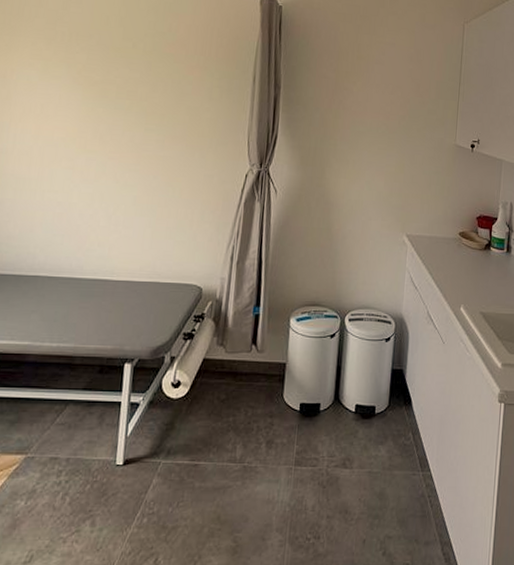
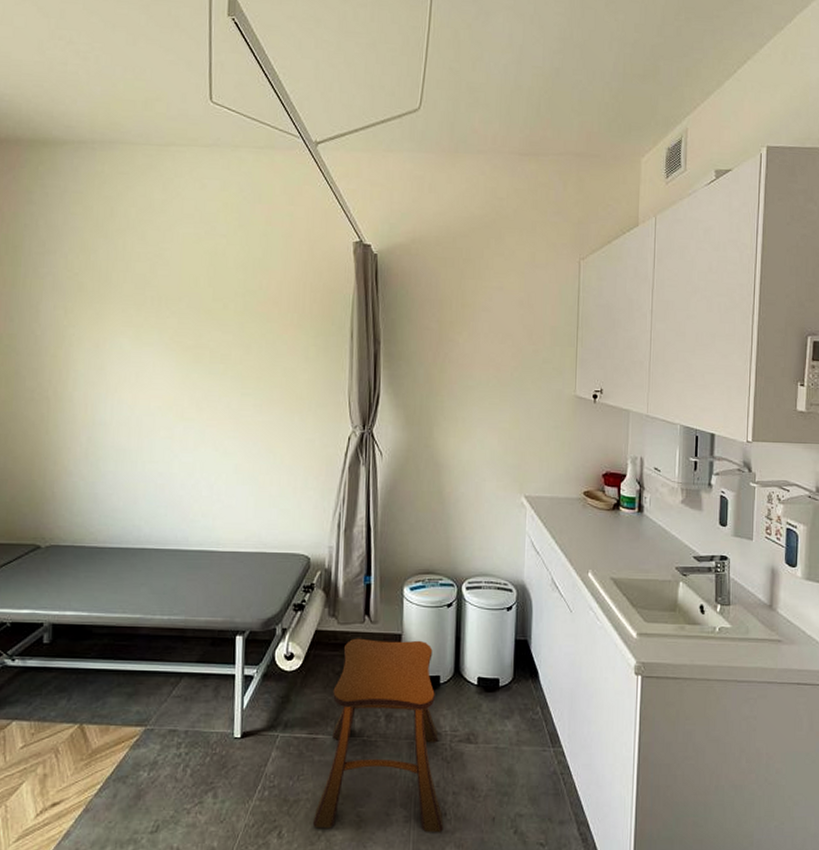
stool: none [189,366,317,556] -> present [312,638,444,833]

